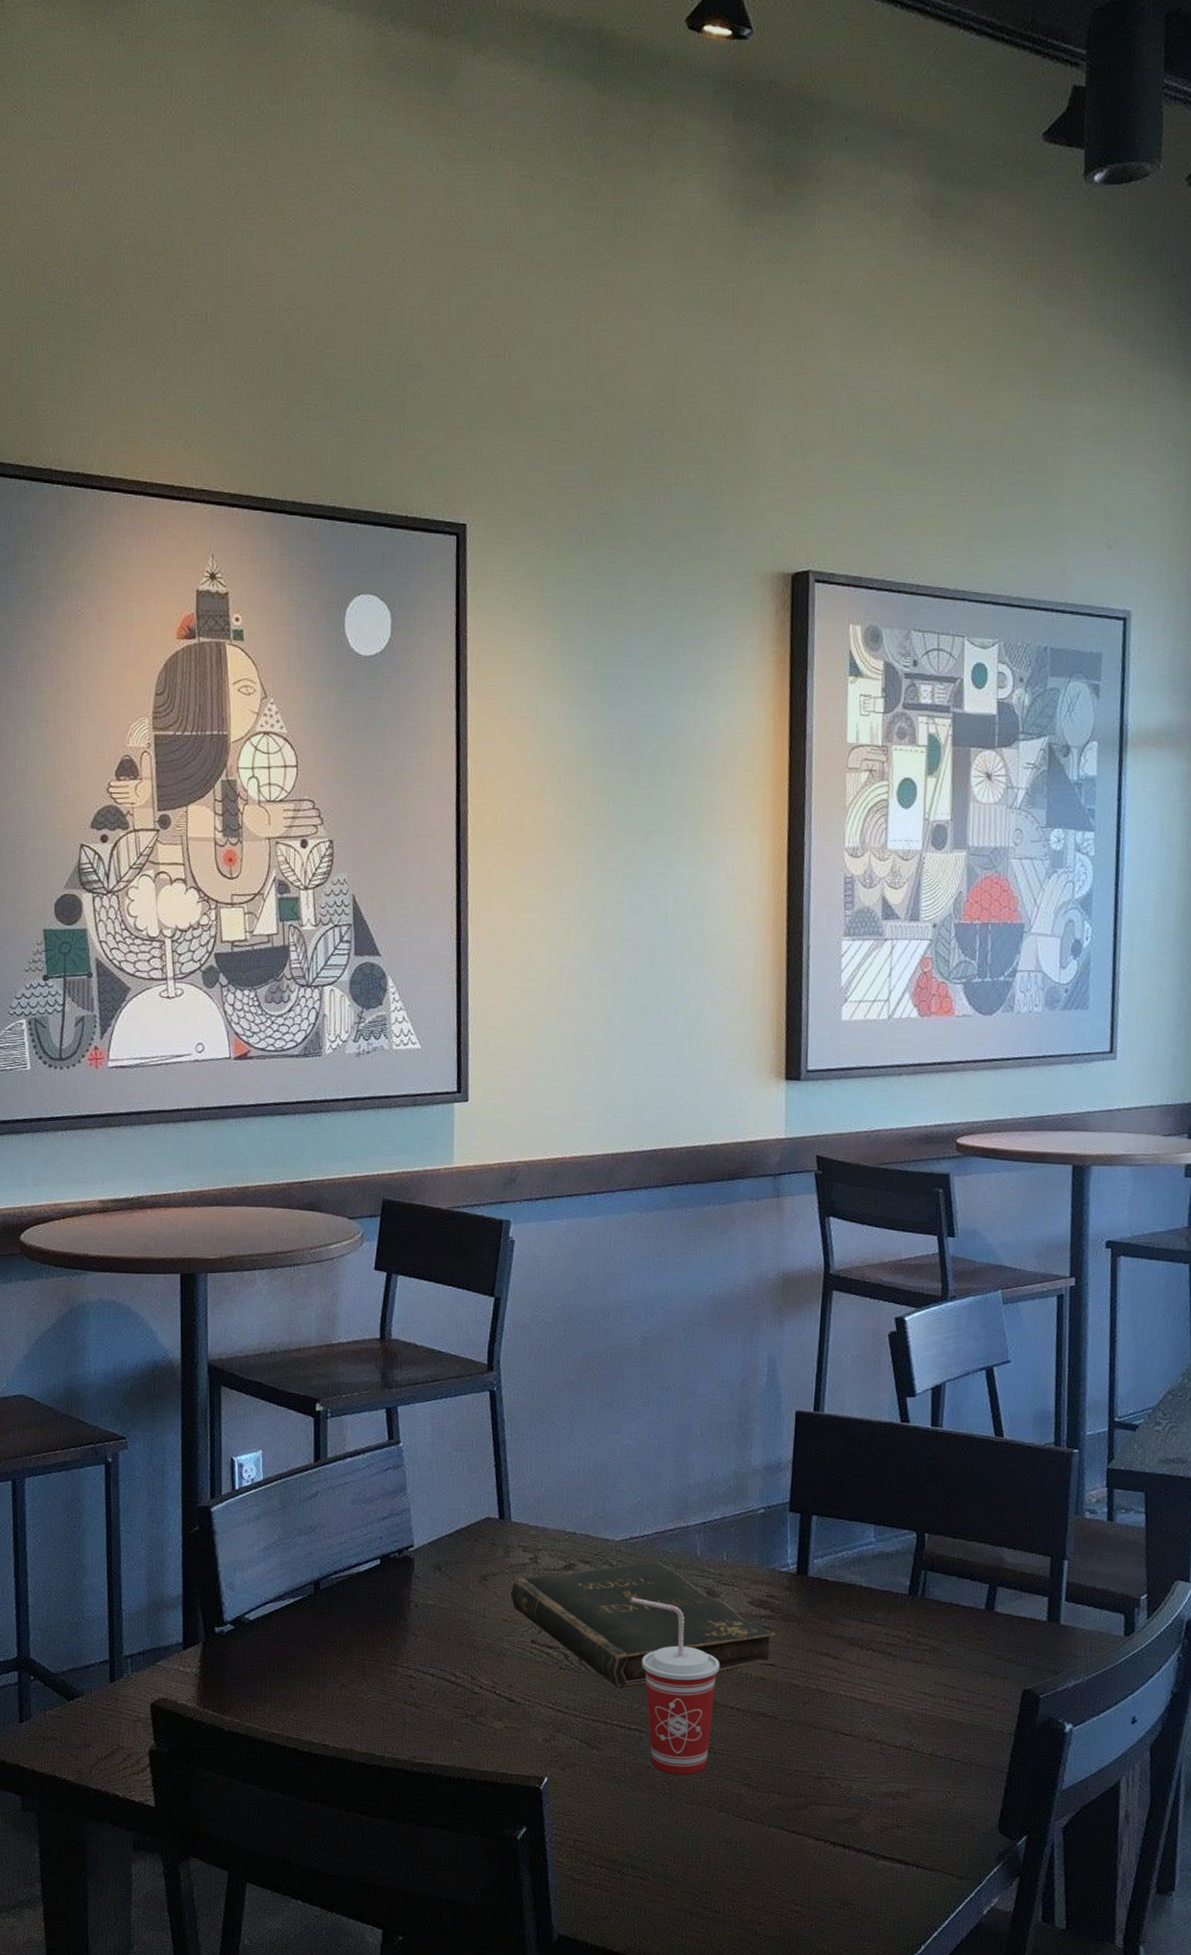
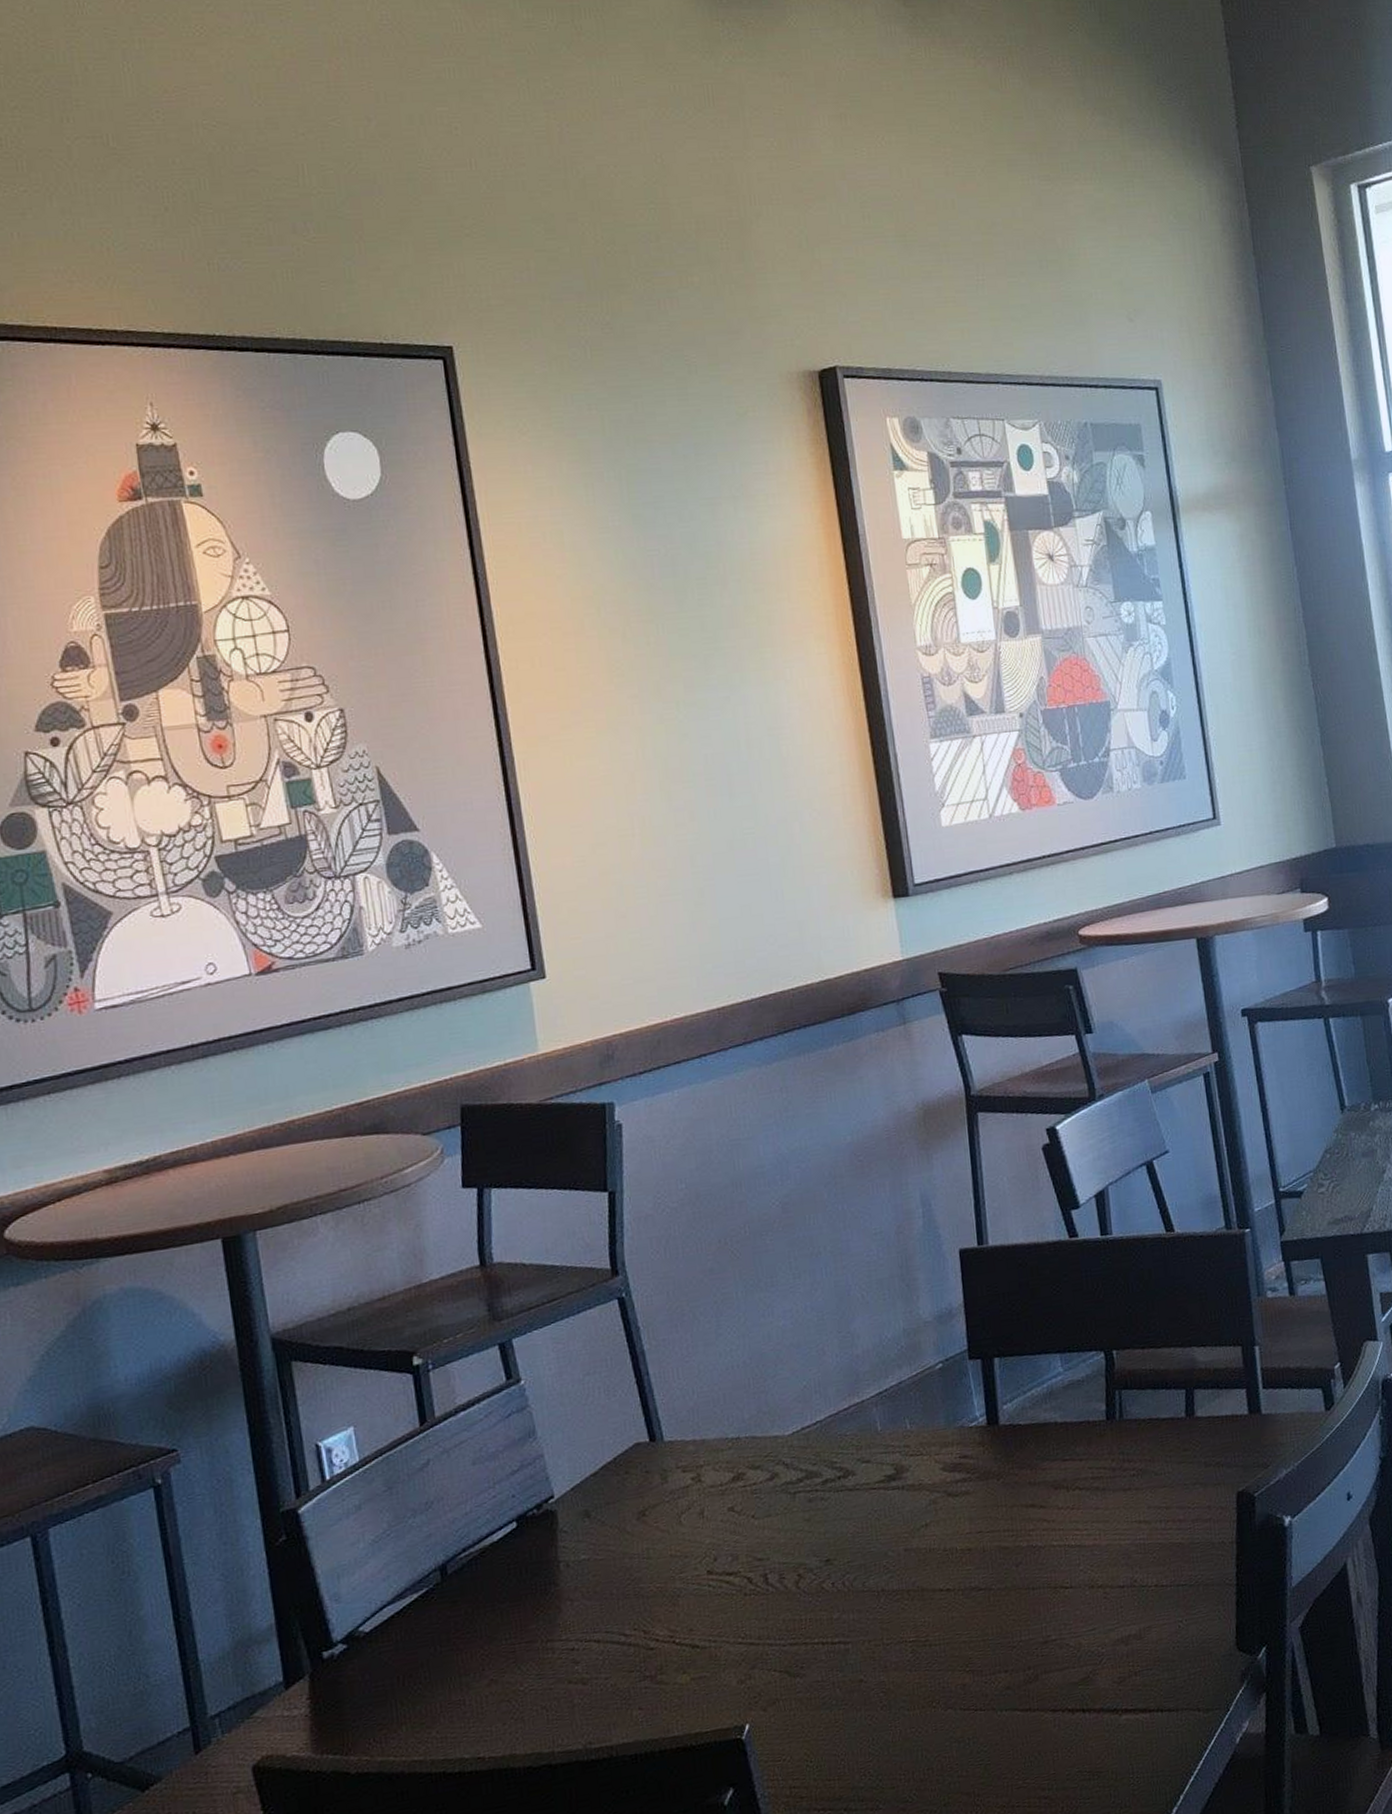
bible: present [510,1561,777,1689] -> none [675,1447,981,1601]
beverage cup: present [629,1596,721,1776] -> none [810,1492,924,1683]

